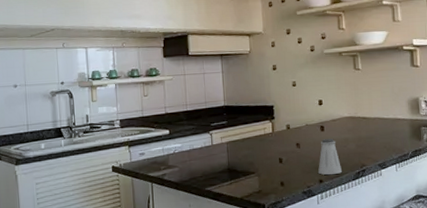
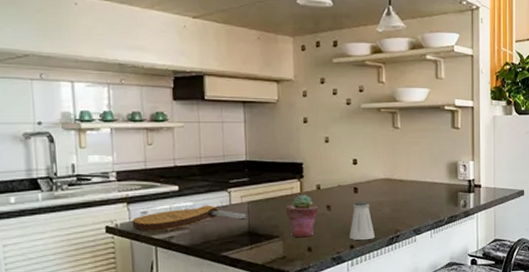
cutting board: none [132,145,225,170] -> present [132,205,246,232]
potted succulent: none [260,133,288,174] -> present [286,194,318,238]

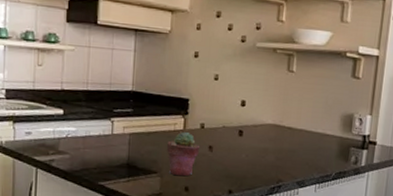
cutting board: present [132,205,246,232] -> none [16,132,126,153]
saltshaker: present [350,201,376,241] -> none [229,145,256,187]

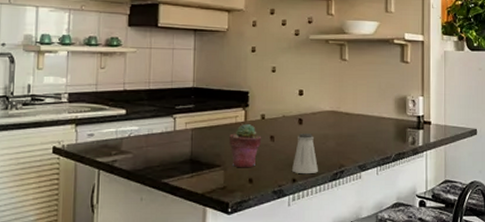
saltshaker: none [229,145,256,187] -> present [292,134,319,174]

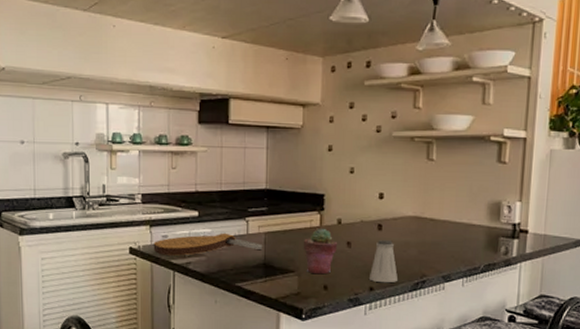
cutting board: none [78,130,189,154] -> present [153,232,262,256]

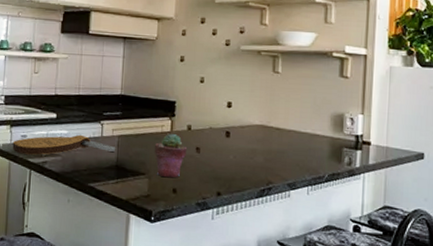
saltshaker: present [370,240,399,283] -> none [217,147,245,189]

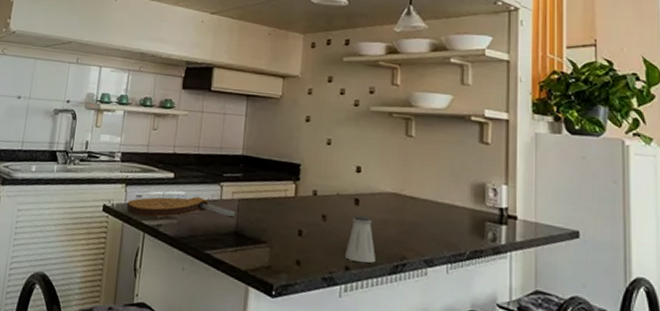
potted succulent: present [155,133,187,178] -> none [277,198,312,248]
saltshaker: none [217,147,245,189] -> present [345,215,377,263]

